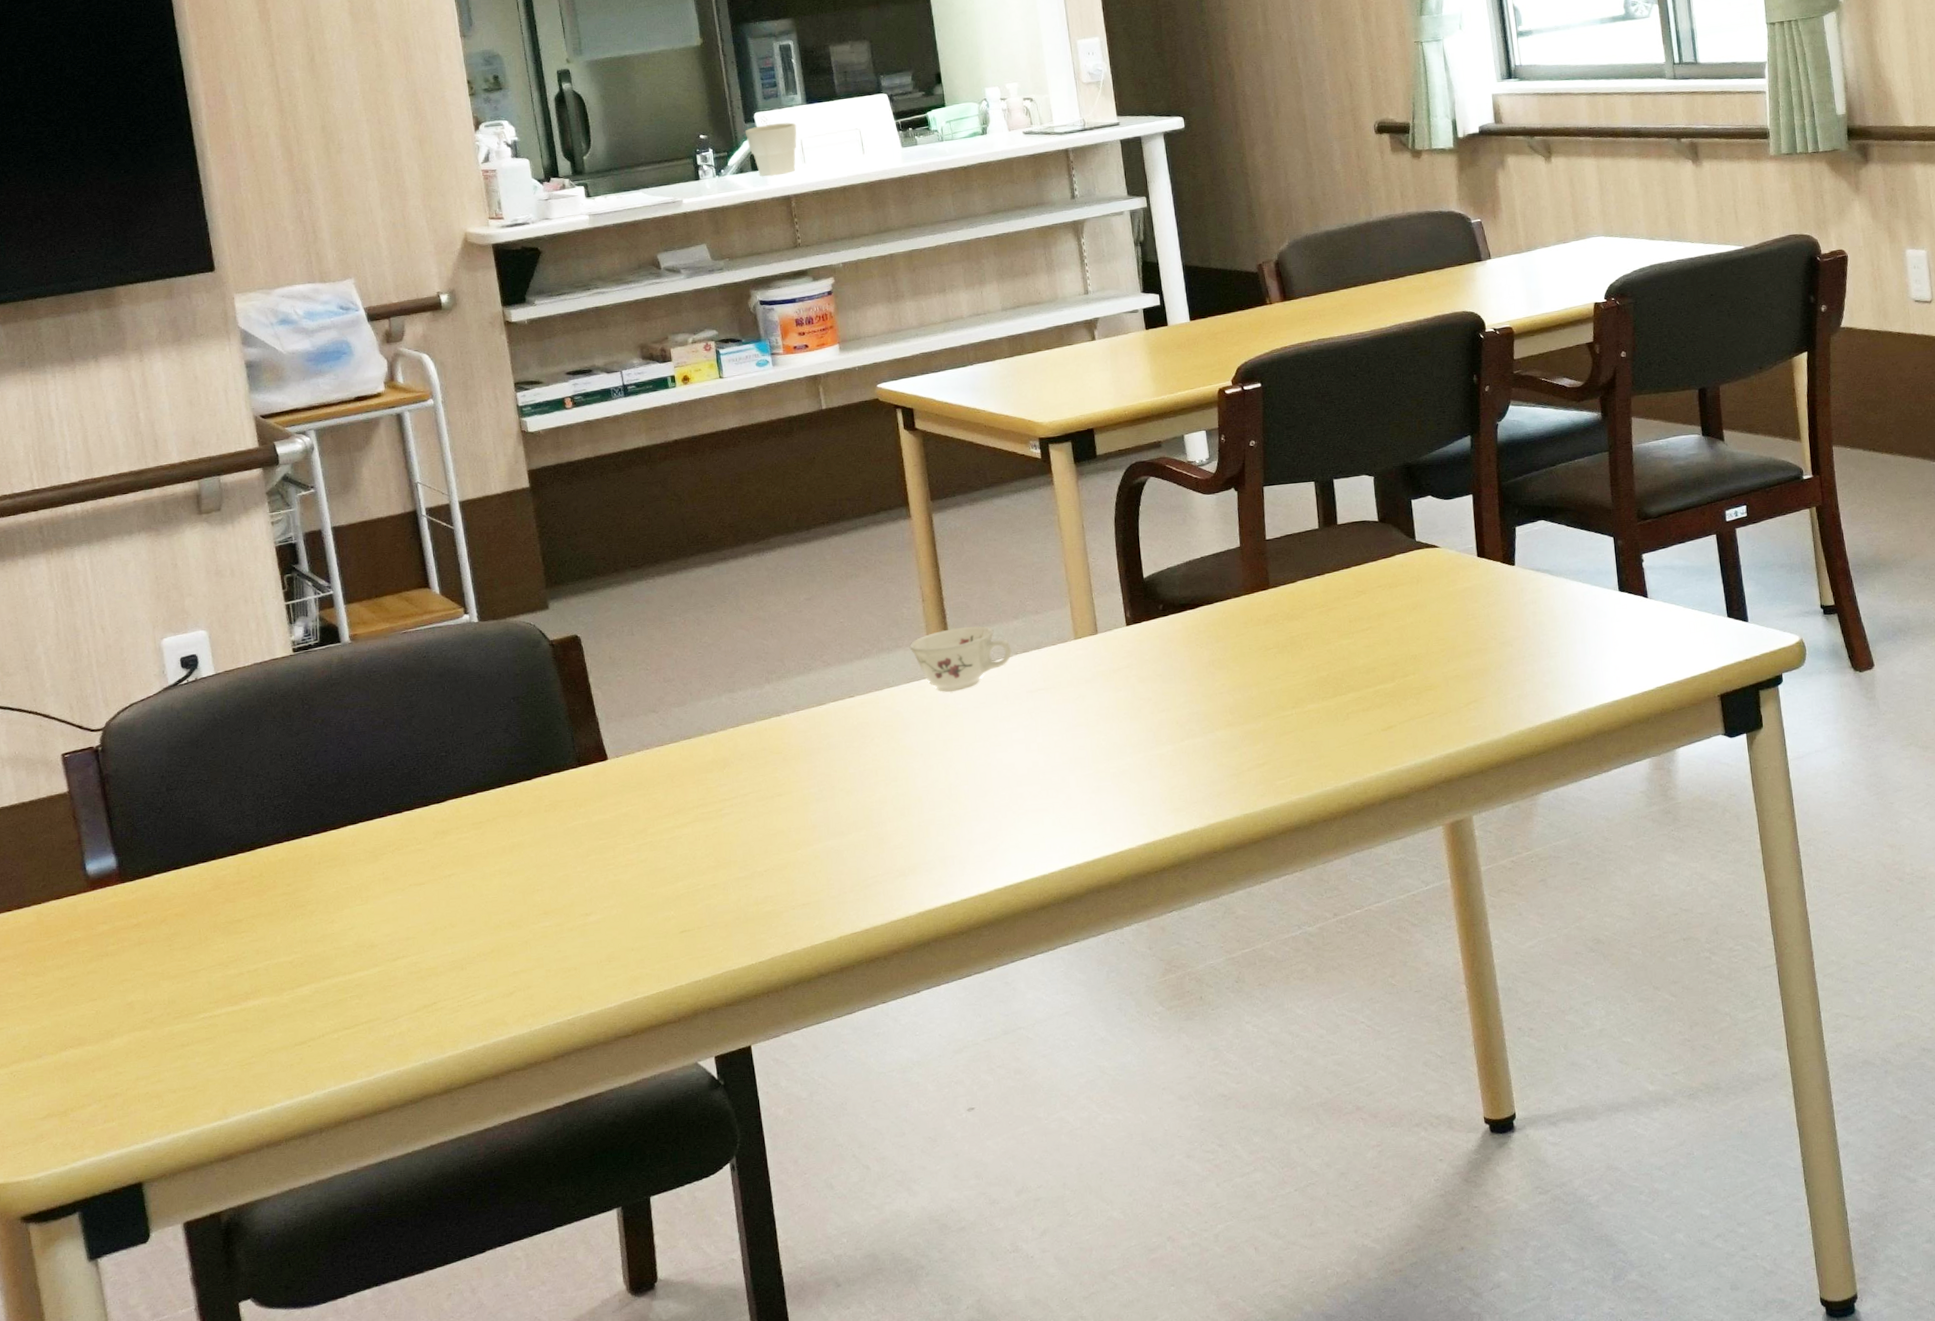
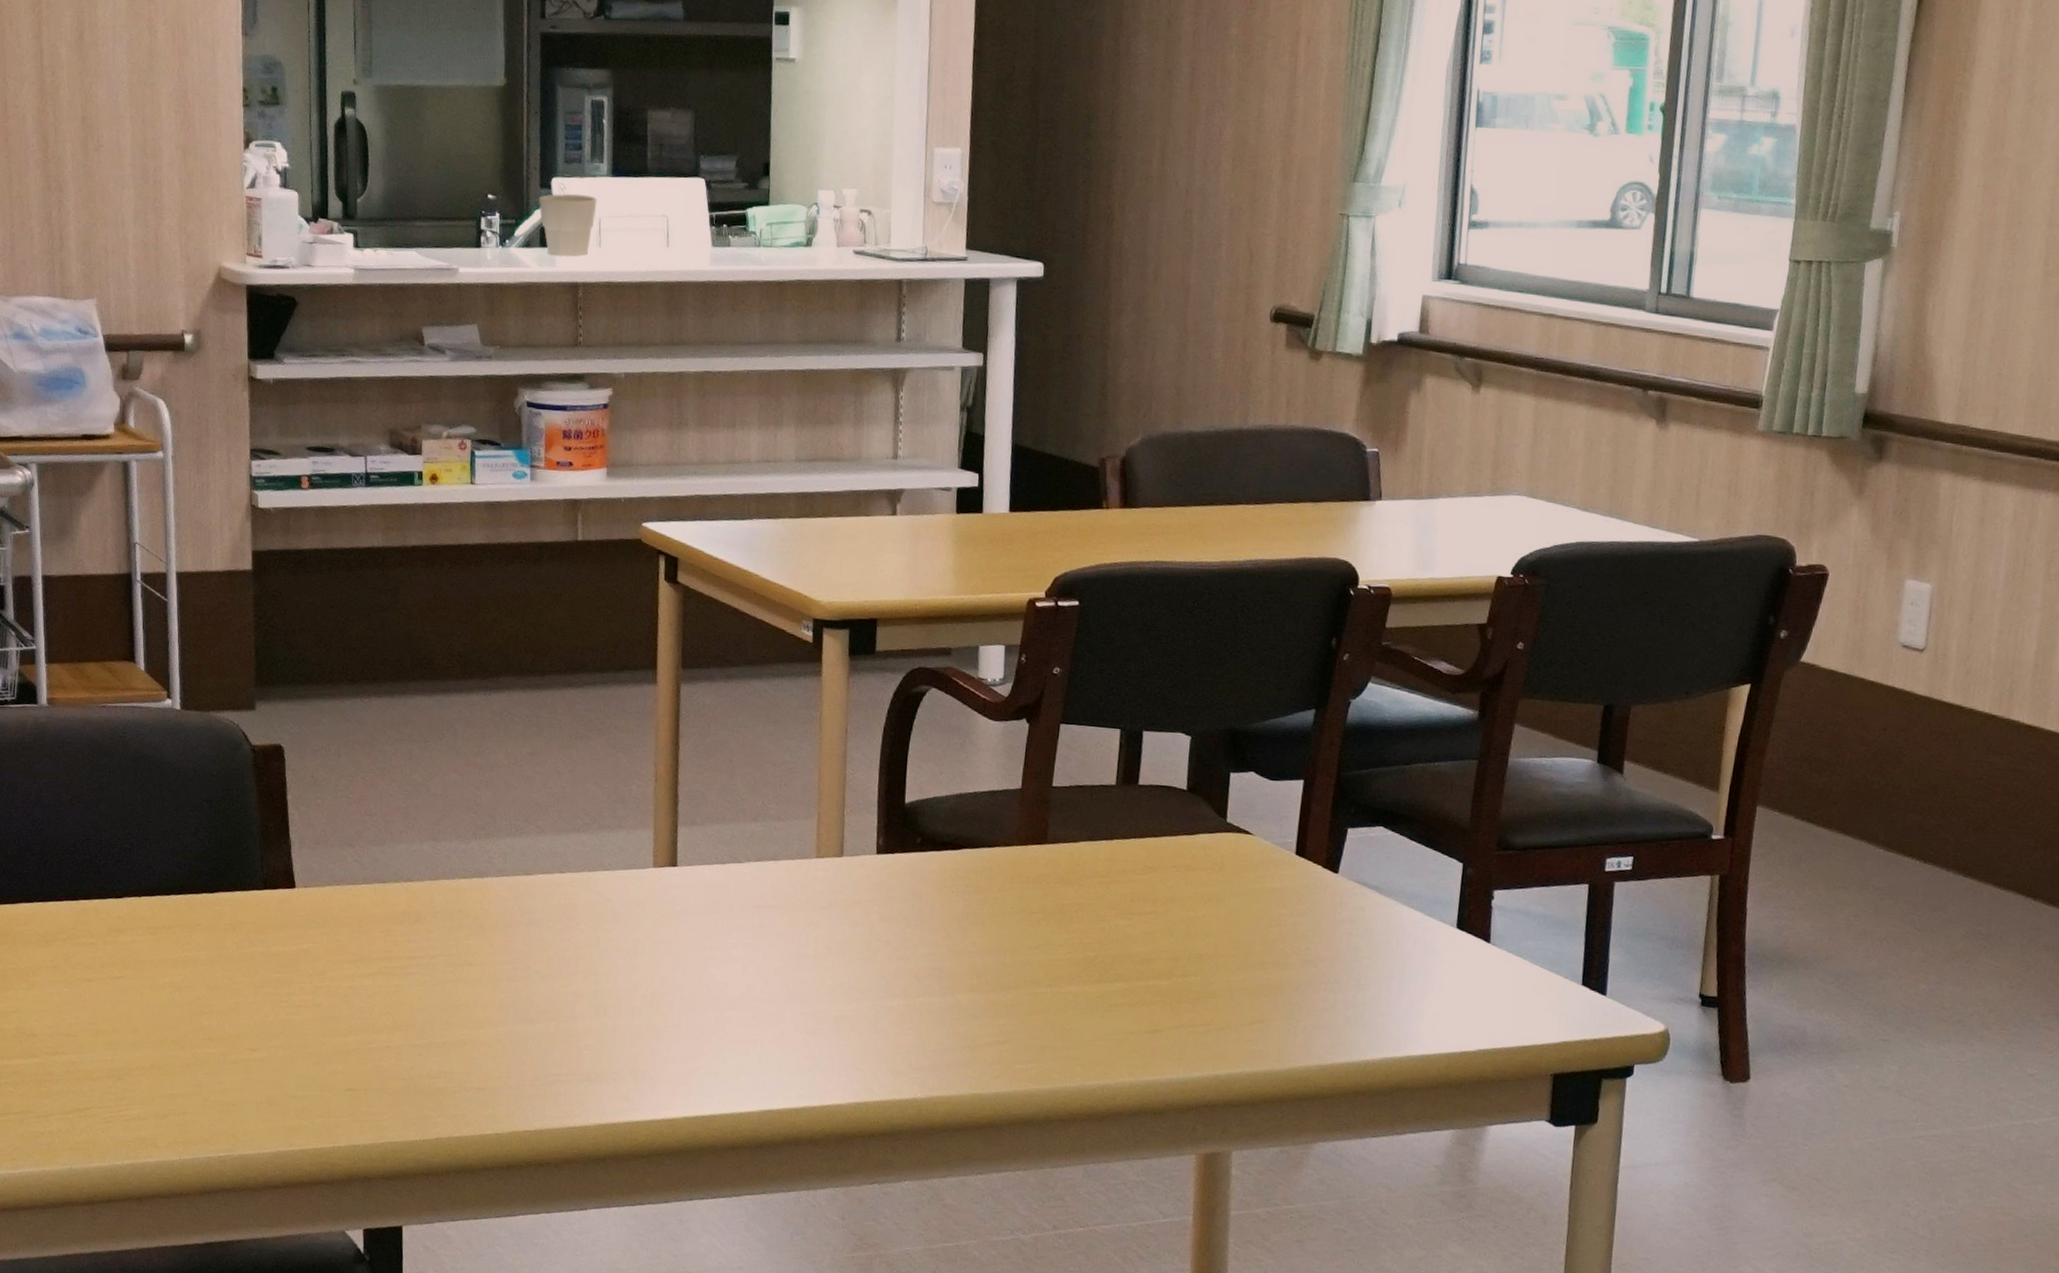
teacup: present [909,626,1012,692] -> none [633,818,745,890]

